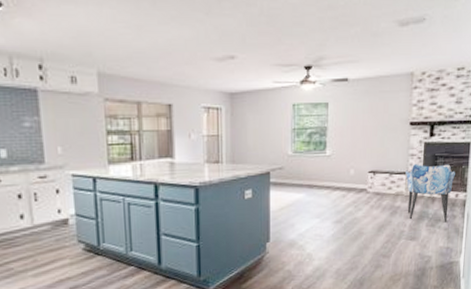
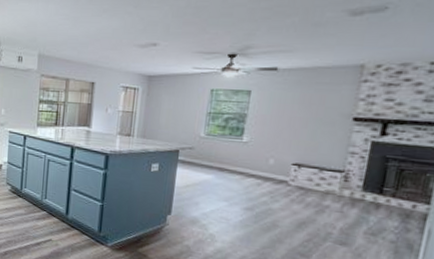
armchair: present [405,164,455,223] -> none [339,163,415,235]

